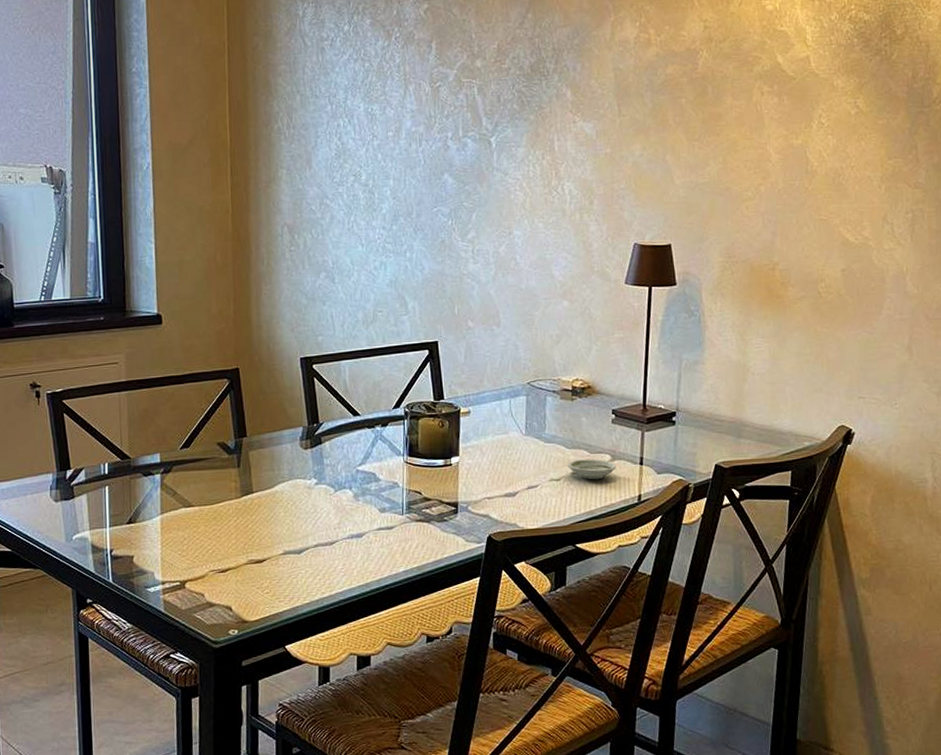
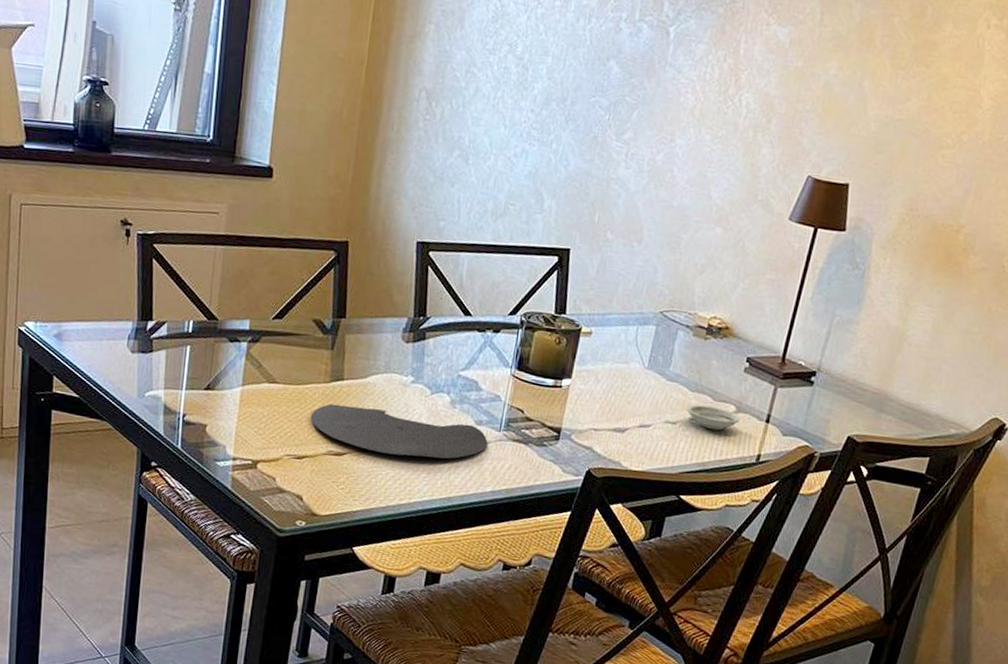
plate: none [228,513,394,554] -> present [310,403,488,459]

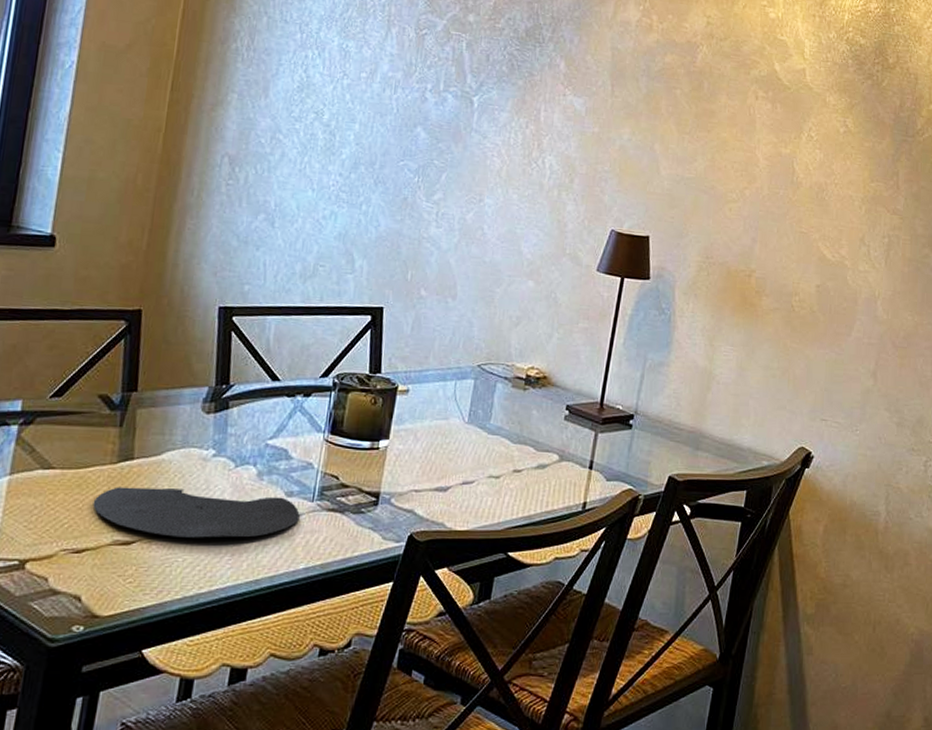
saucer: present [687,404,740,431] -> none [510,456,563,481]

